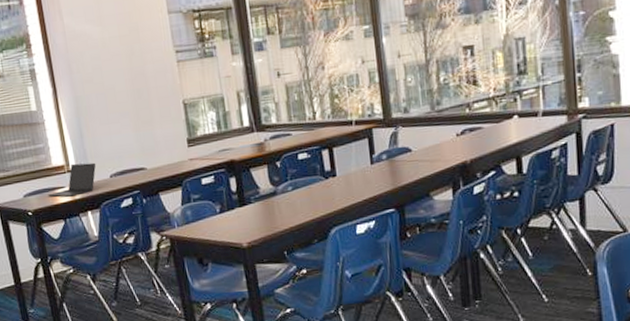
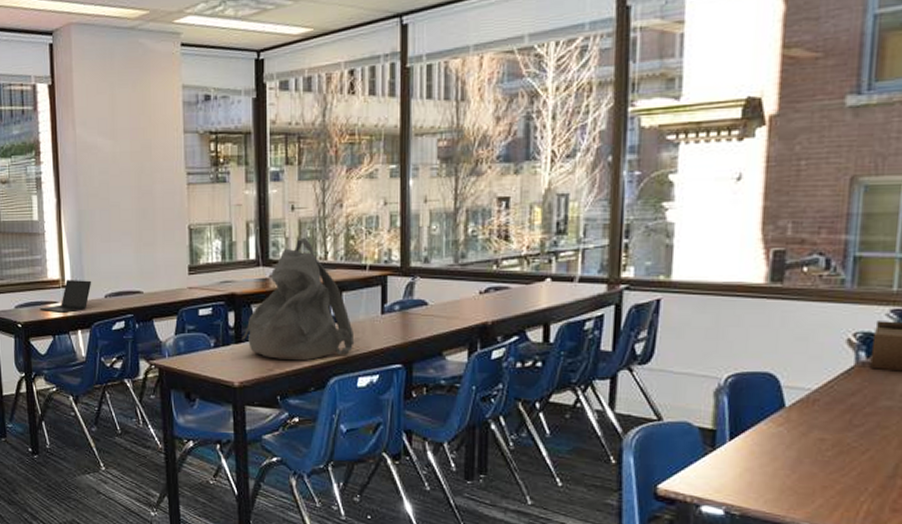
backpack: none [245,101,350,217] -> present [241,237,355,361]

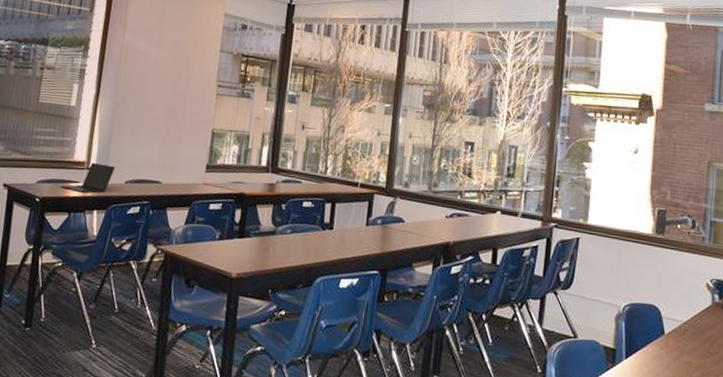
backpack: present [241,237,355,361] -> none [244,153,342,260]

